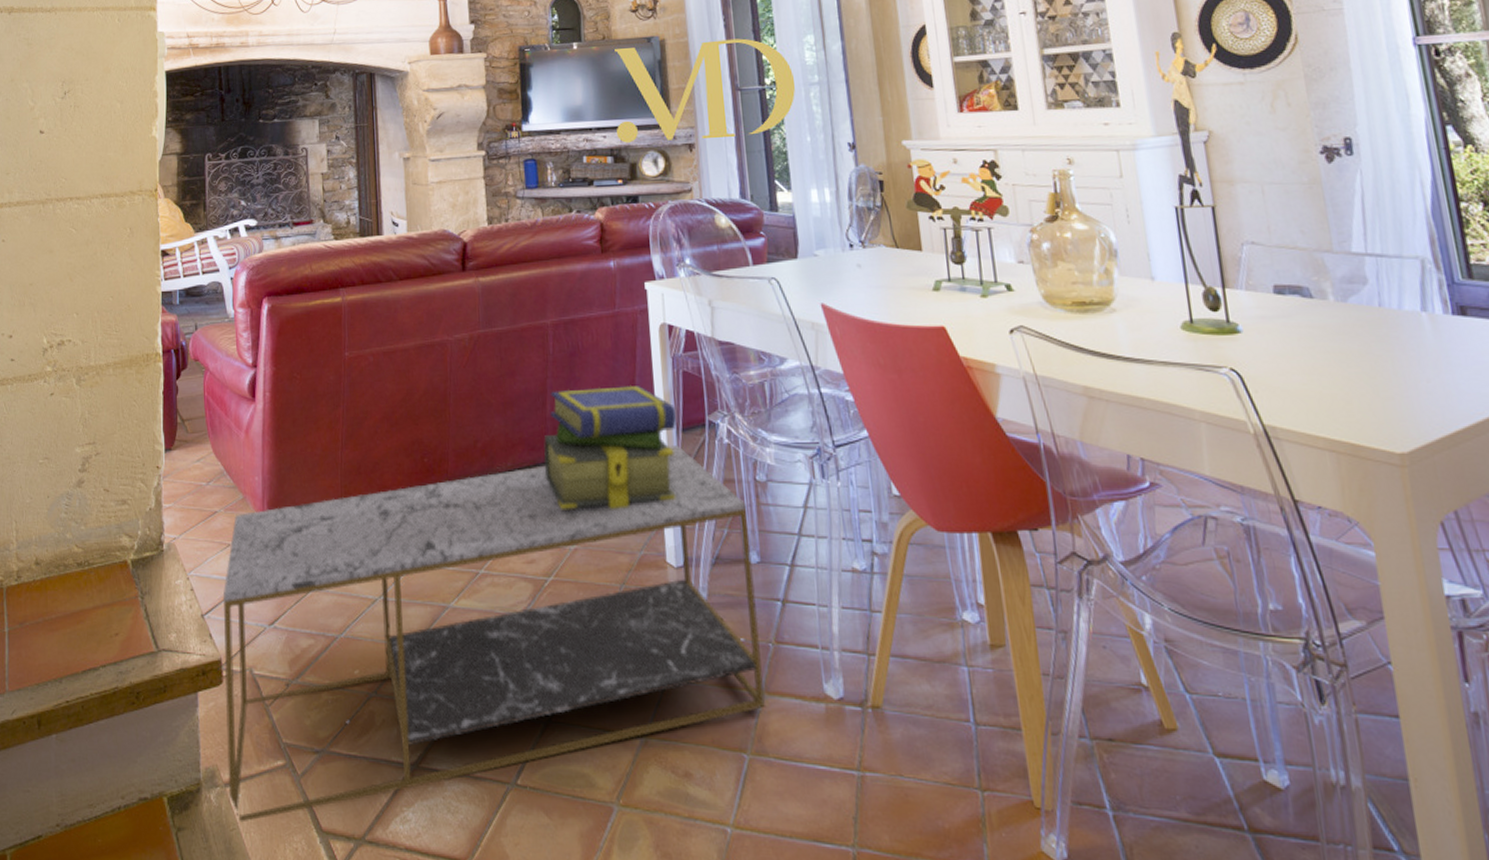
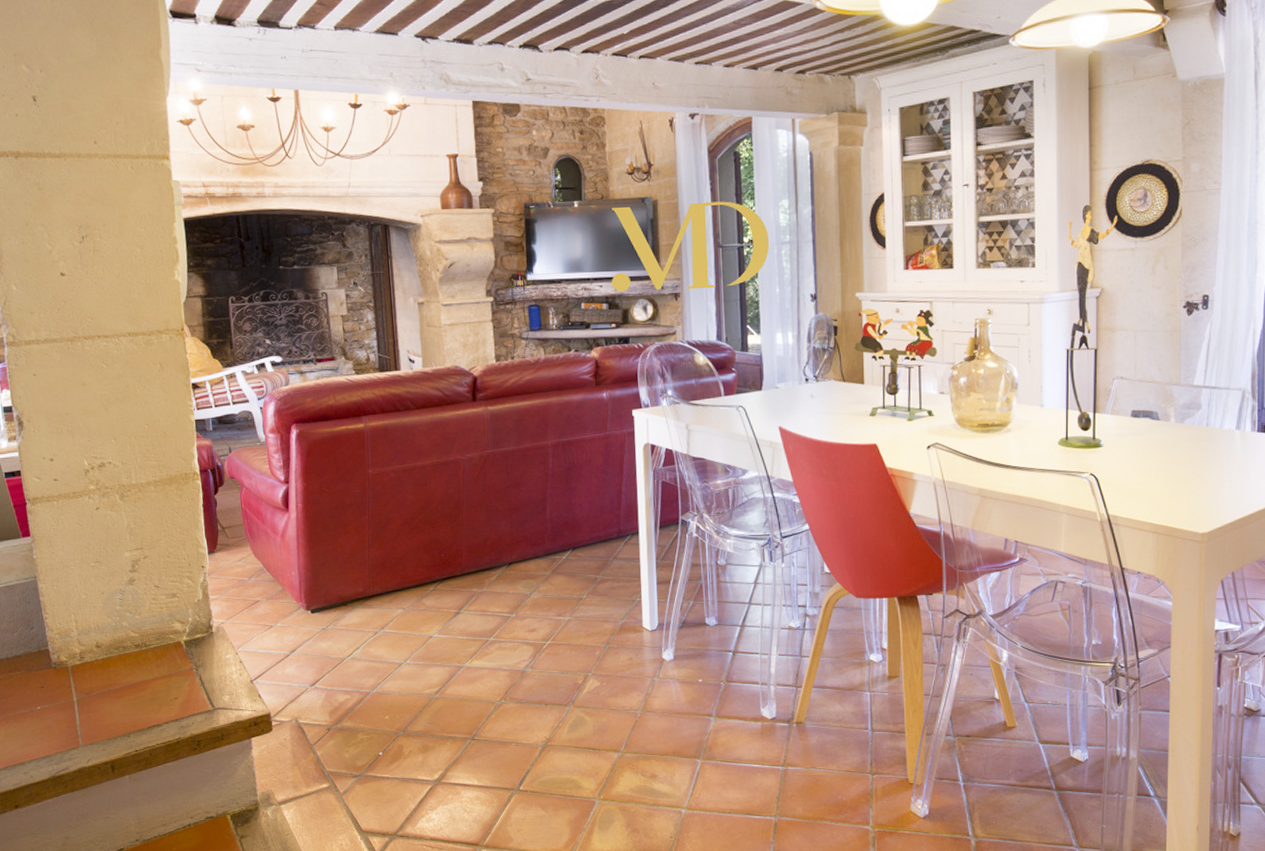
coffee table: present [222,446,765,823] -> none [268,539,715,829]
stack of books: present [544,386,677,509] -> none [543,493,656,590]

